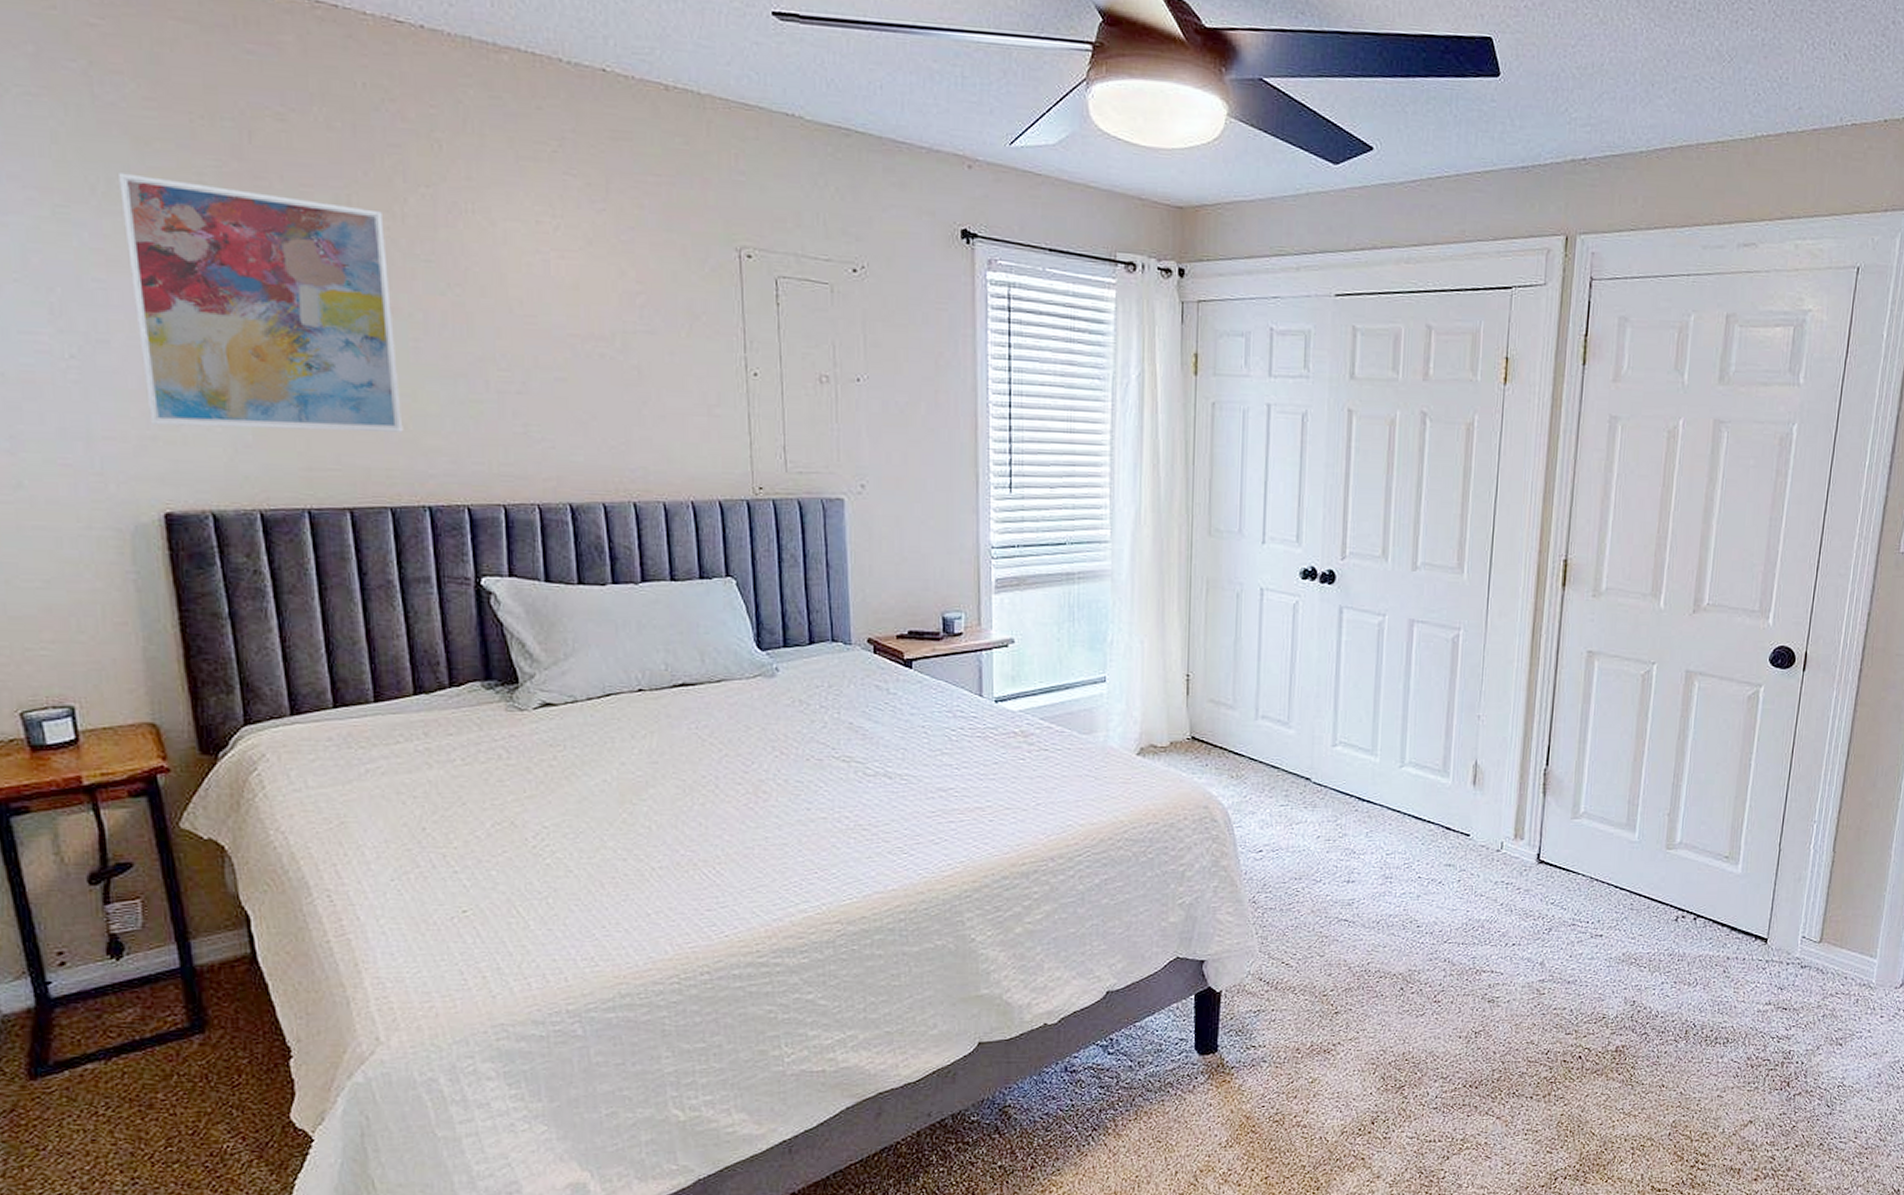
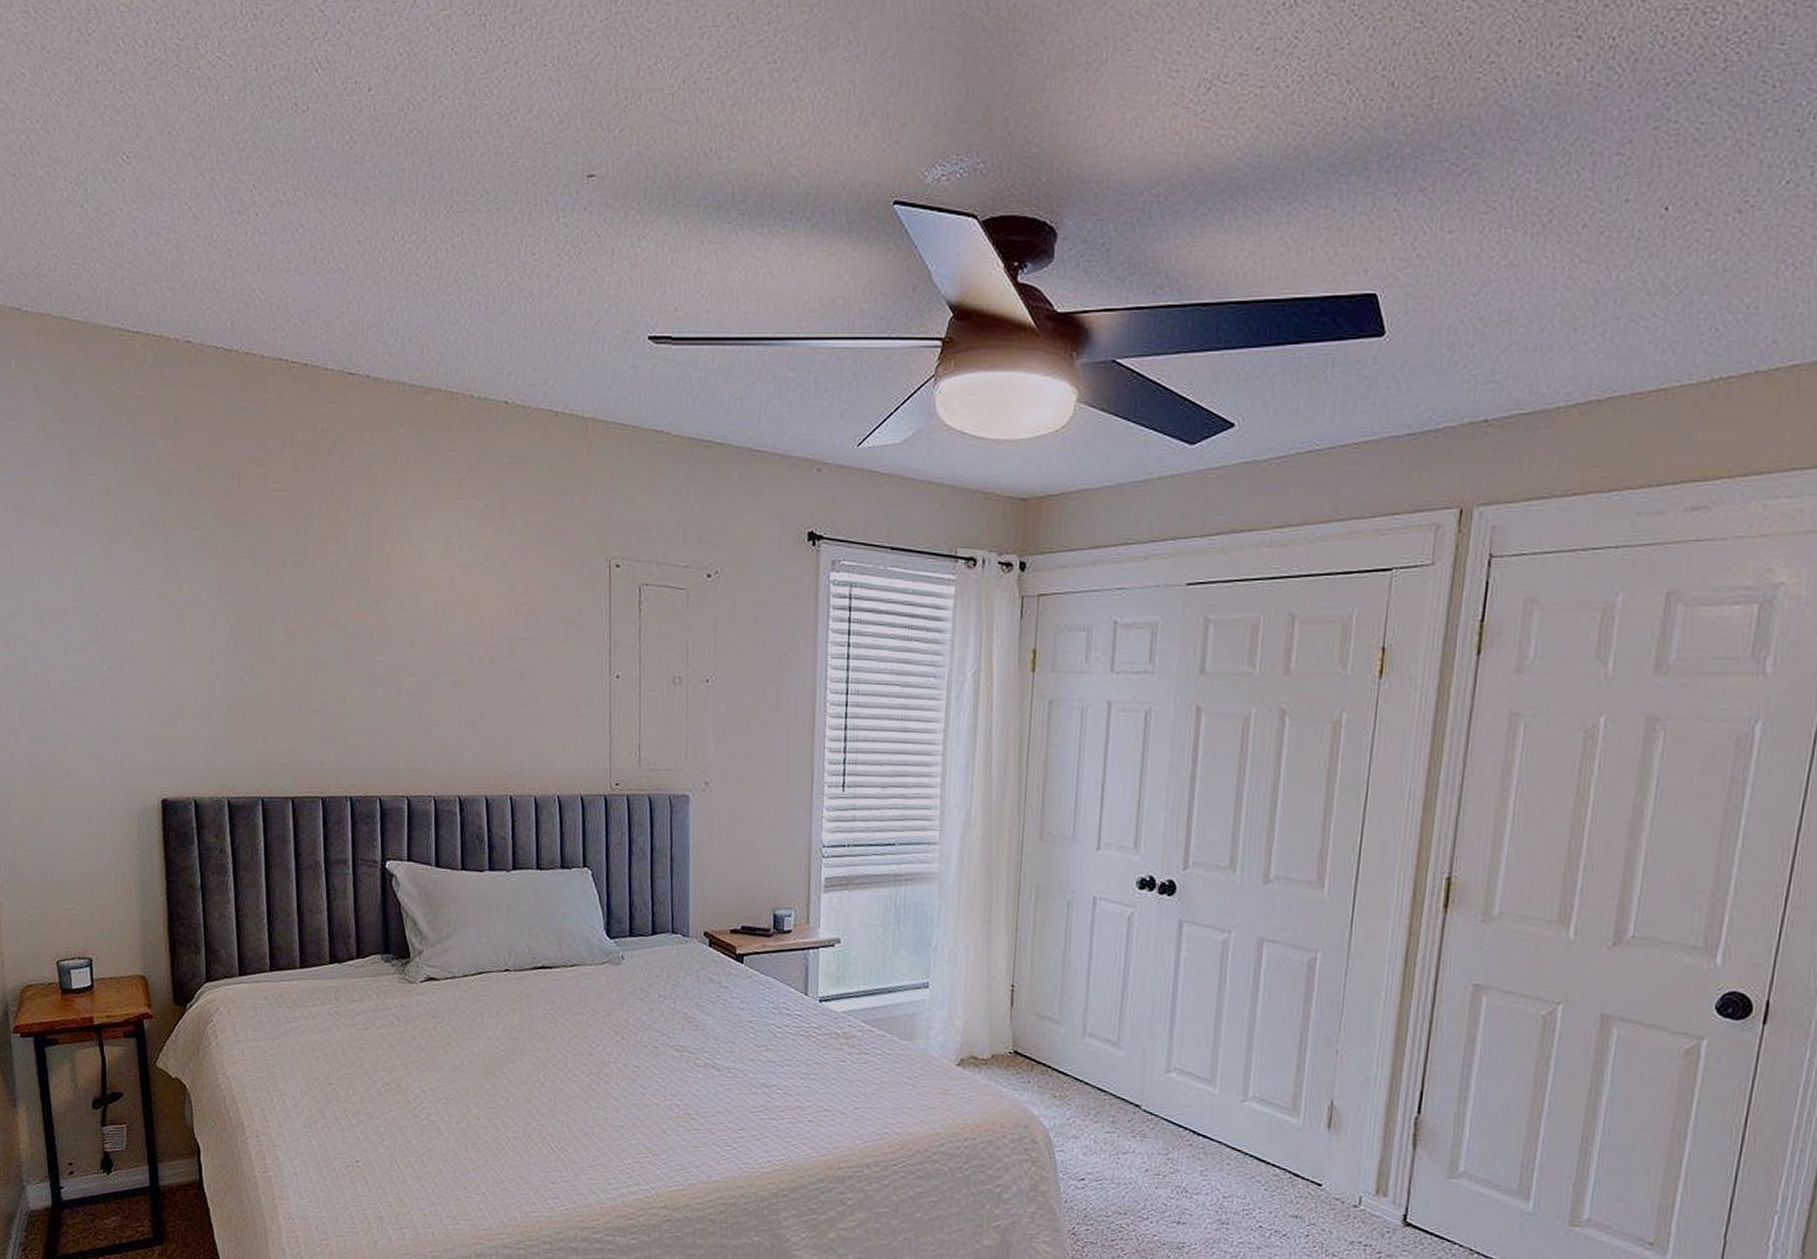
wall art: present [119,173,404,432] -> none [148,516,335,731]

